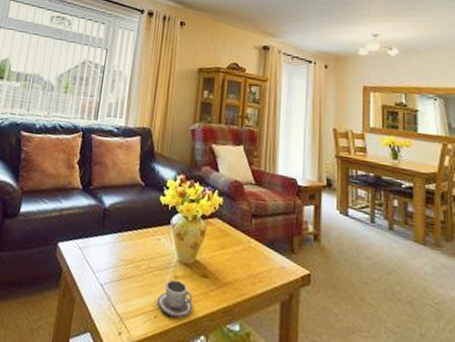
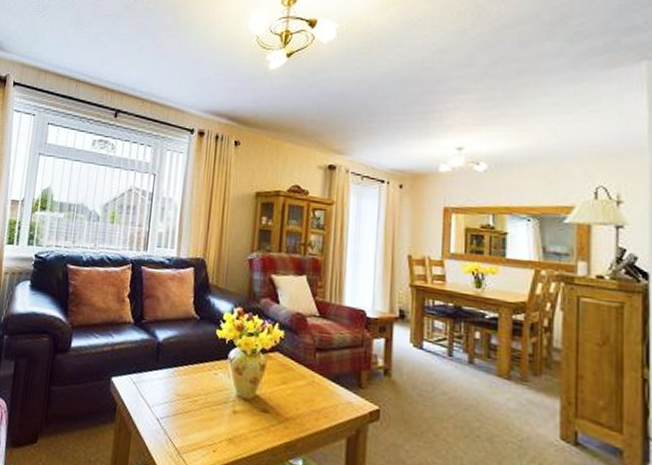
cup: present [157,279,194,318] -> none [215,414,254,452]

